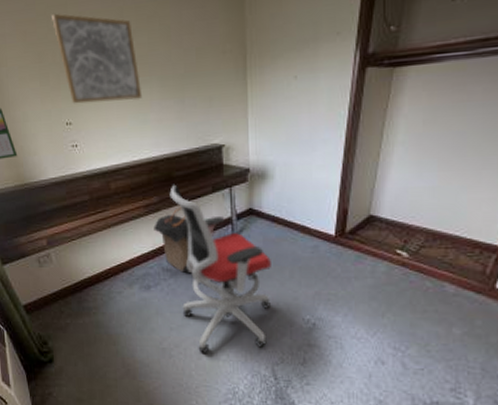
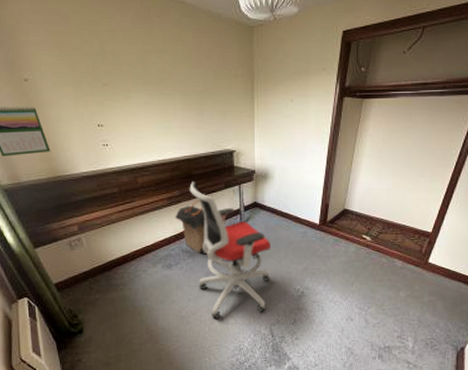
wall art: present [52,13,143,104] -> none [85,28,167,110]

